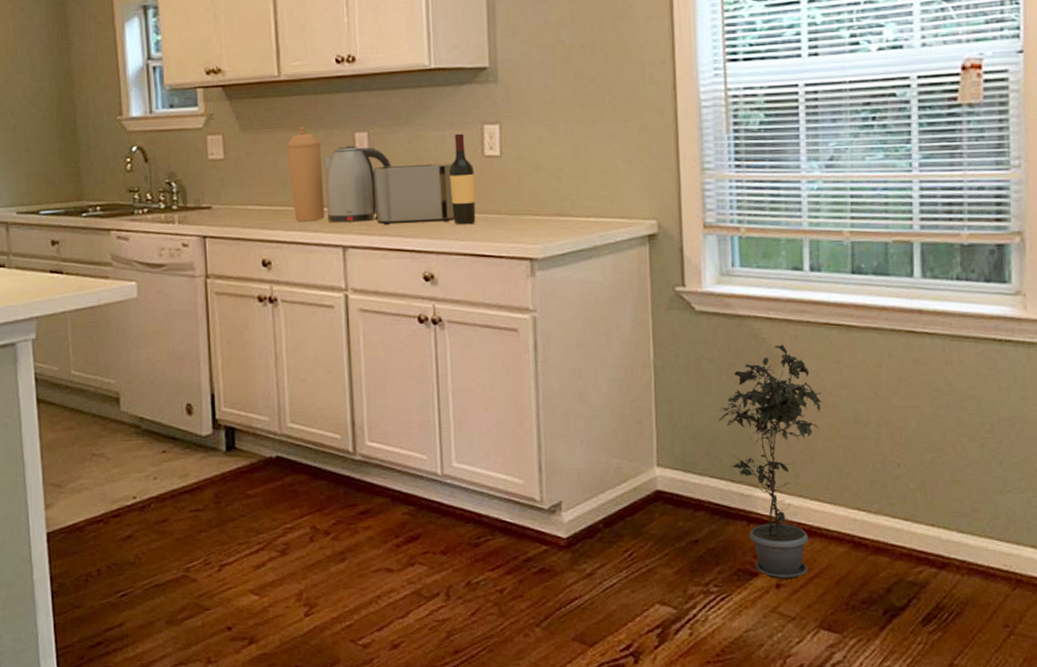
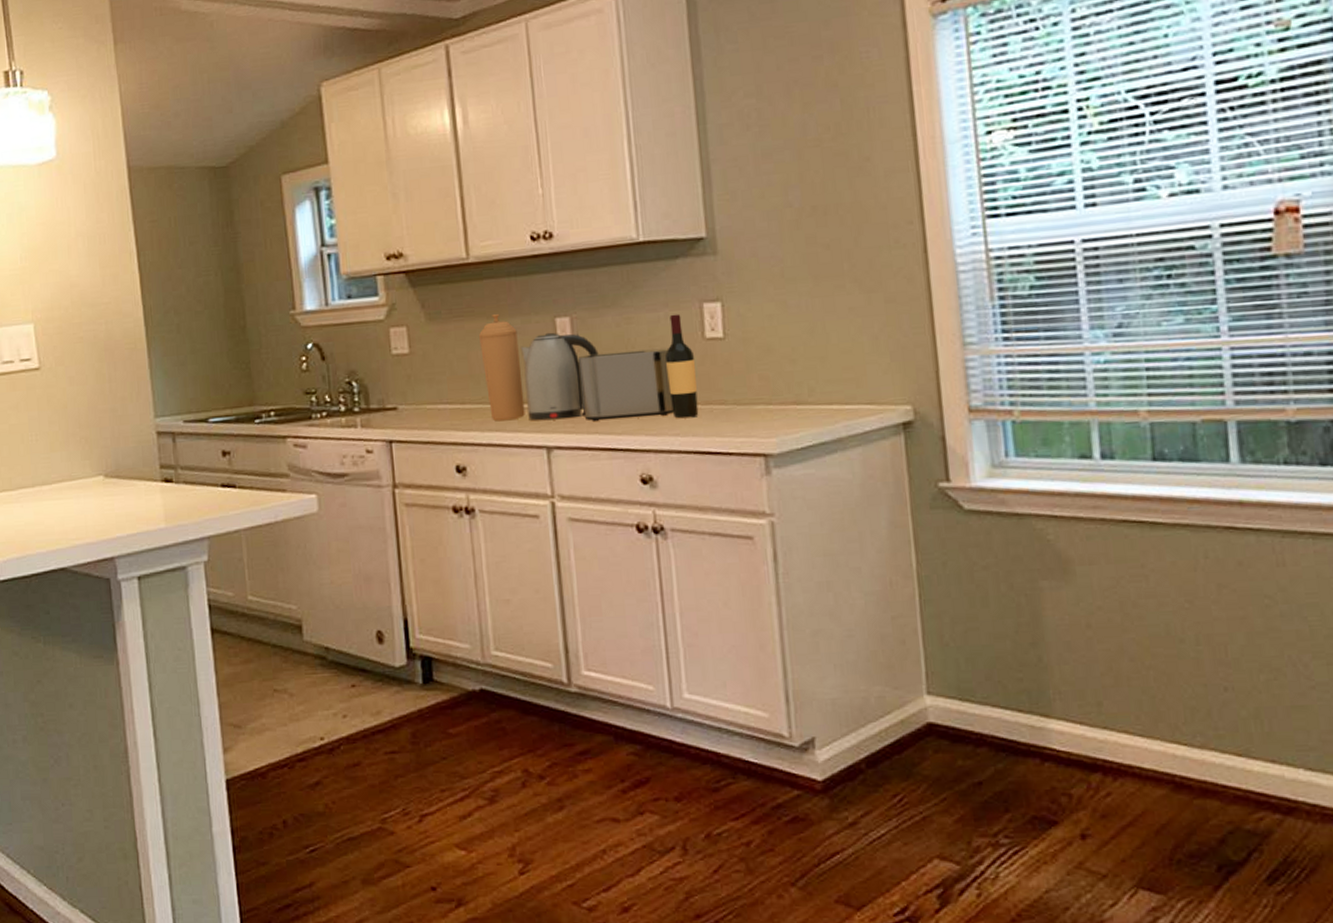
potted plant: present [718,344,822,581] -> none [998,547,1125,830]

